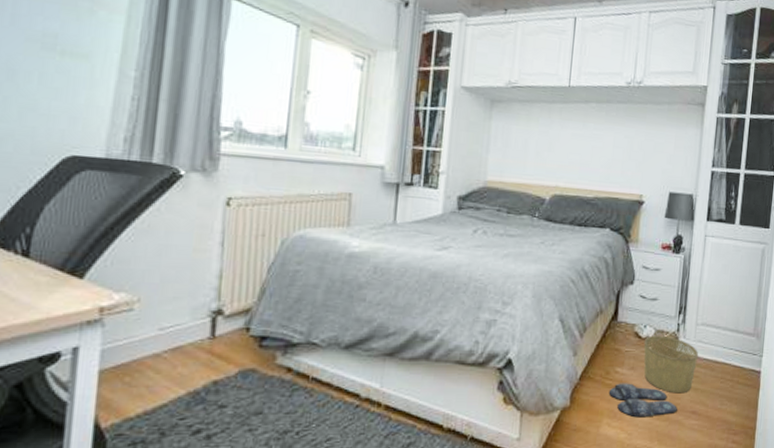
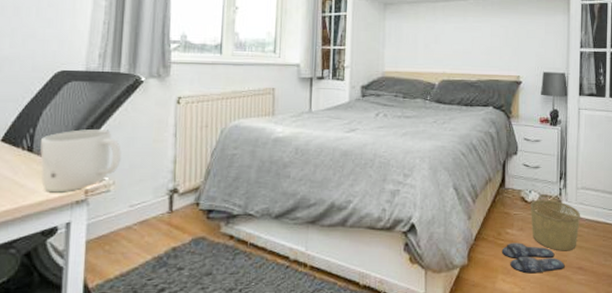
mug: none [39,231,150,310] -> present [40,129,121,193]

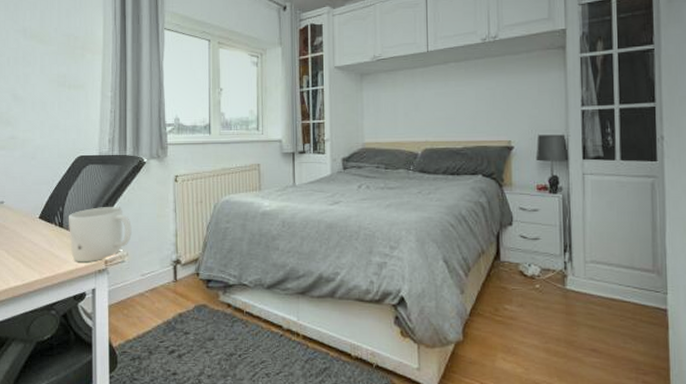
slippers: present [501,242,565,274] -> none [500,319,575,354]
basket: present [530,194,581,251] -> none [530,268,592,331]

